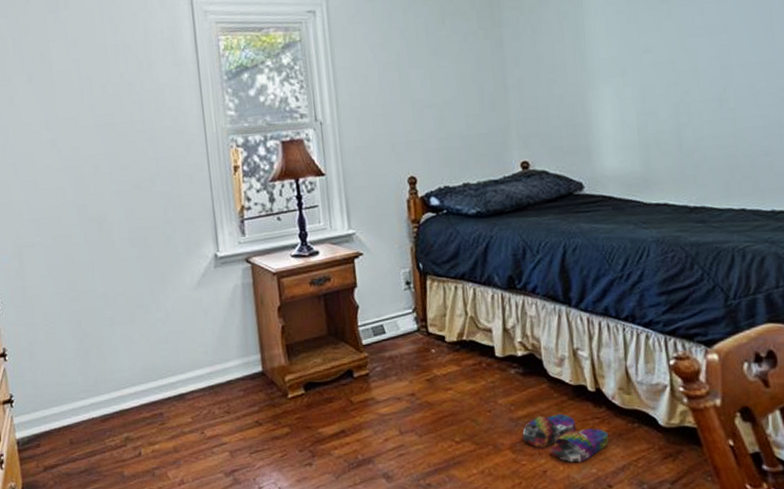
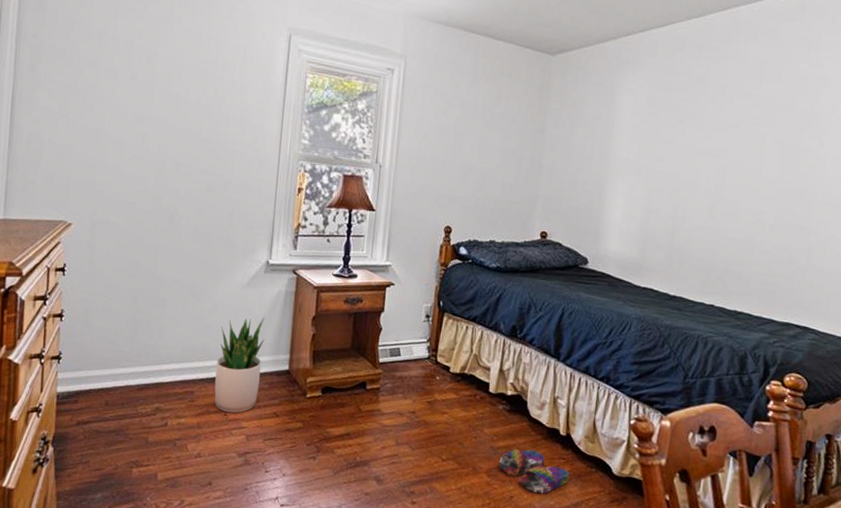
planter: none [178,317,234,430] -> present [214,317,265,414]

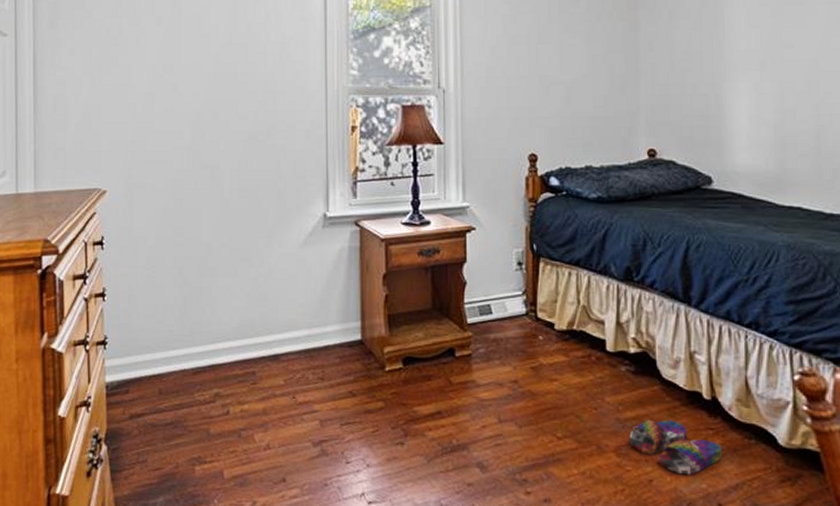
planter: present [214,317,265,414] -> none [278,279,331,395]

